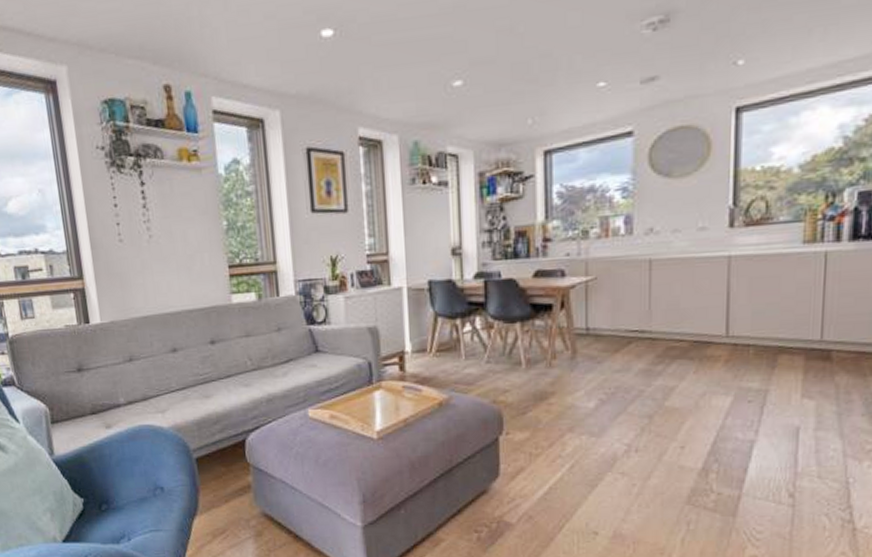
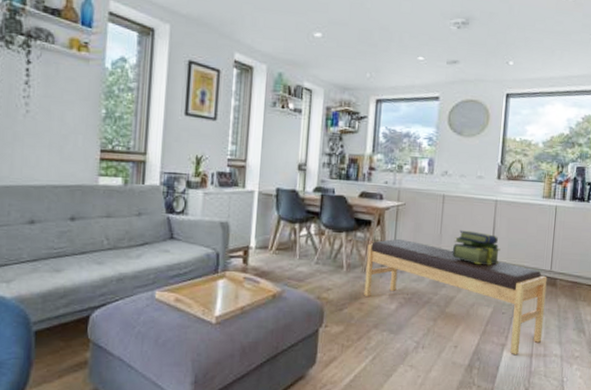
bench: none [550,321,816,454] -> present [364,238,547,356]
stack of books: none [668,300,740,343] -> present [452,230,501,266]

